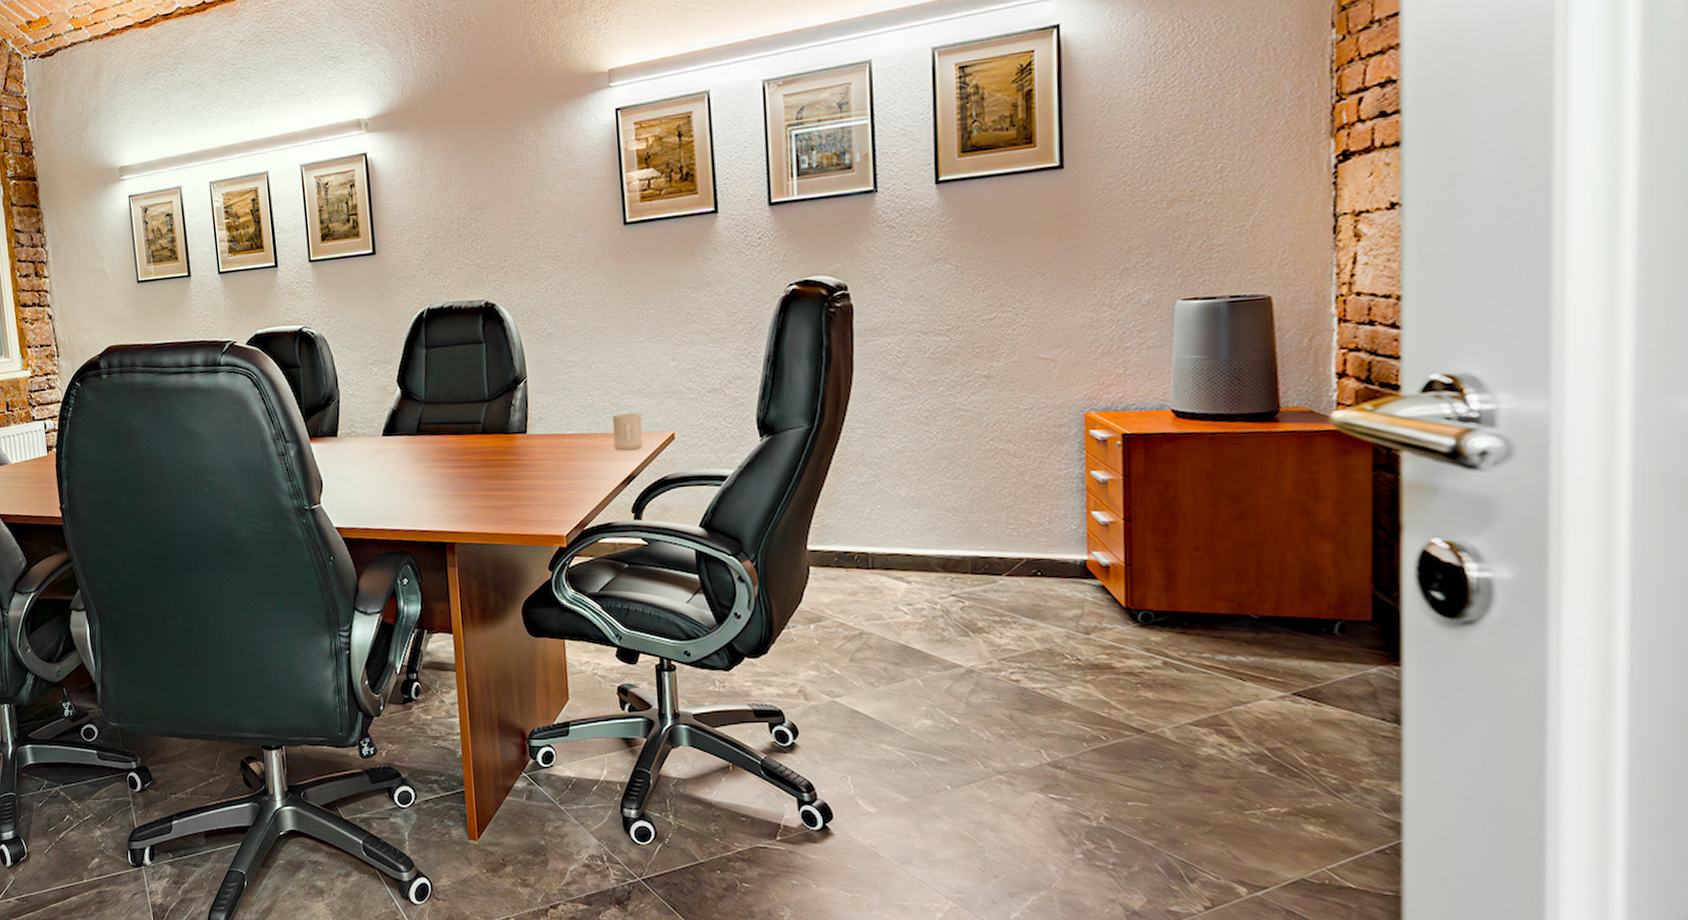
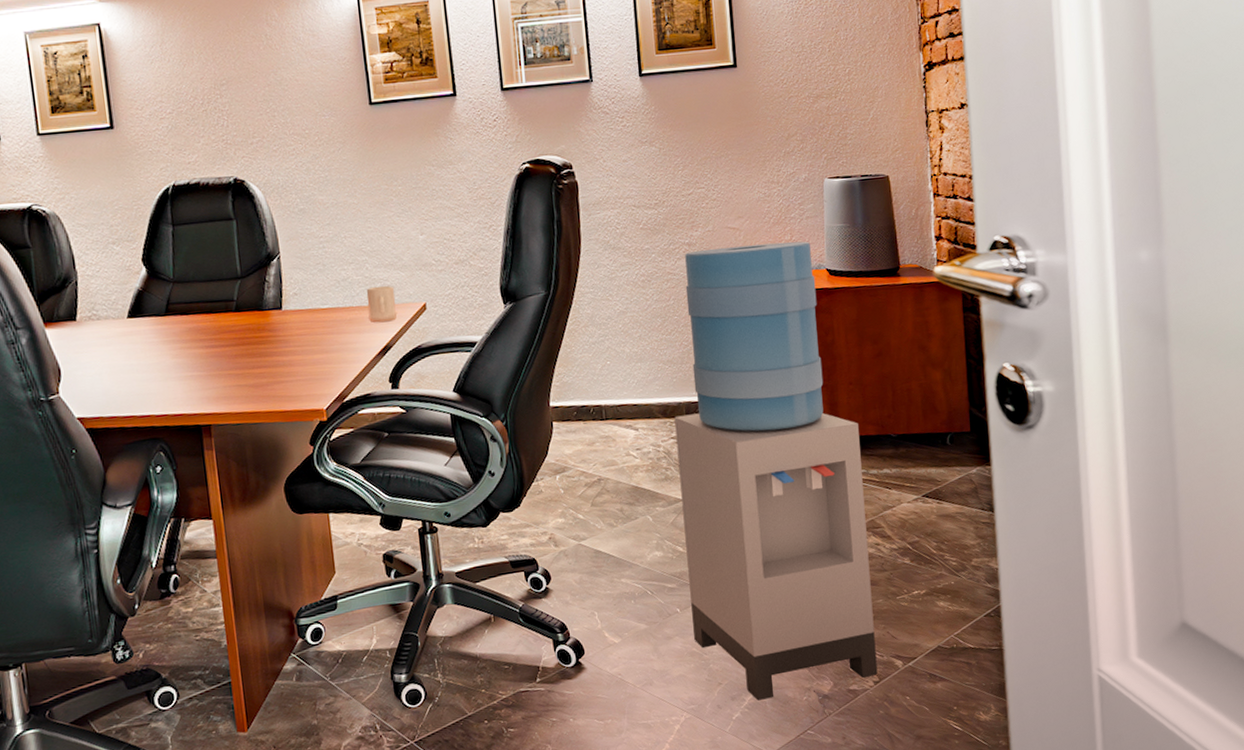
water cooler: none [956,375,1210,903] -> present [674,241,878,701]

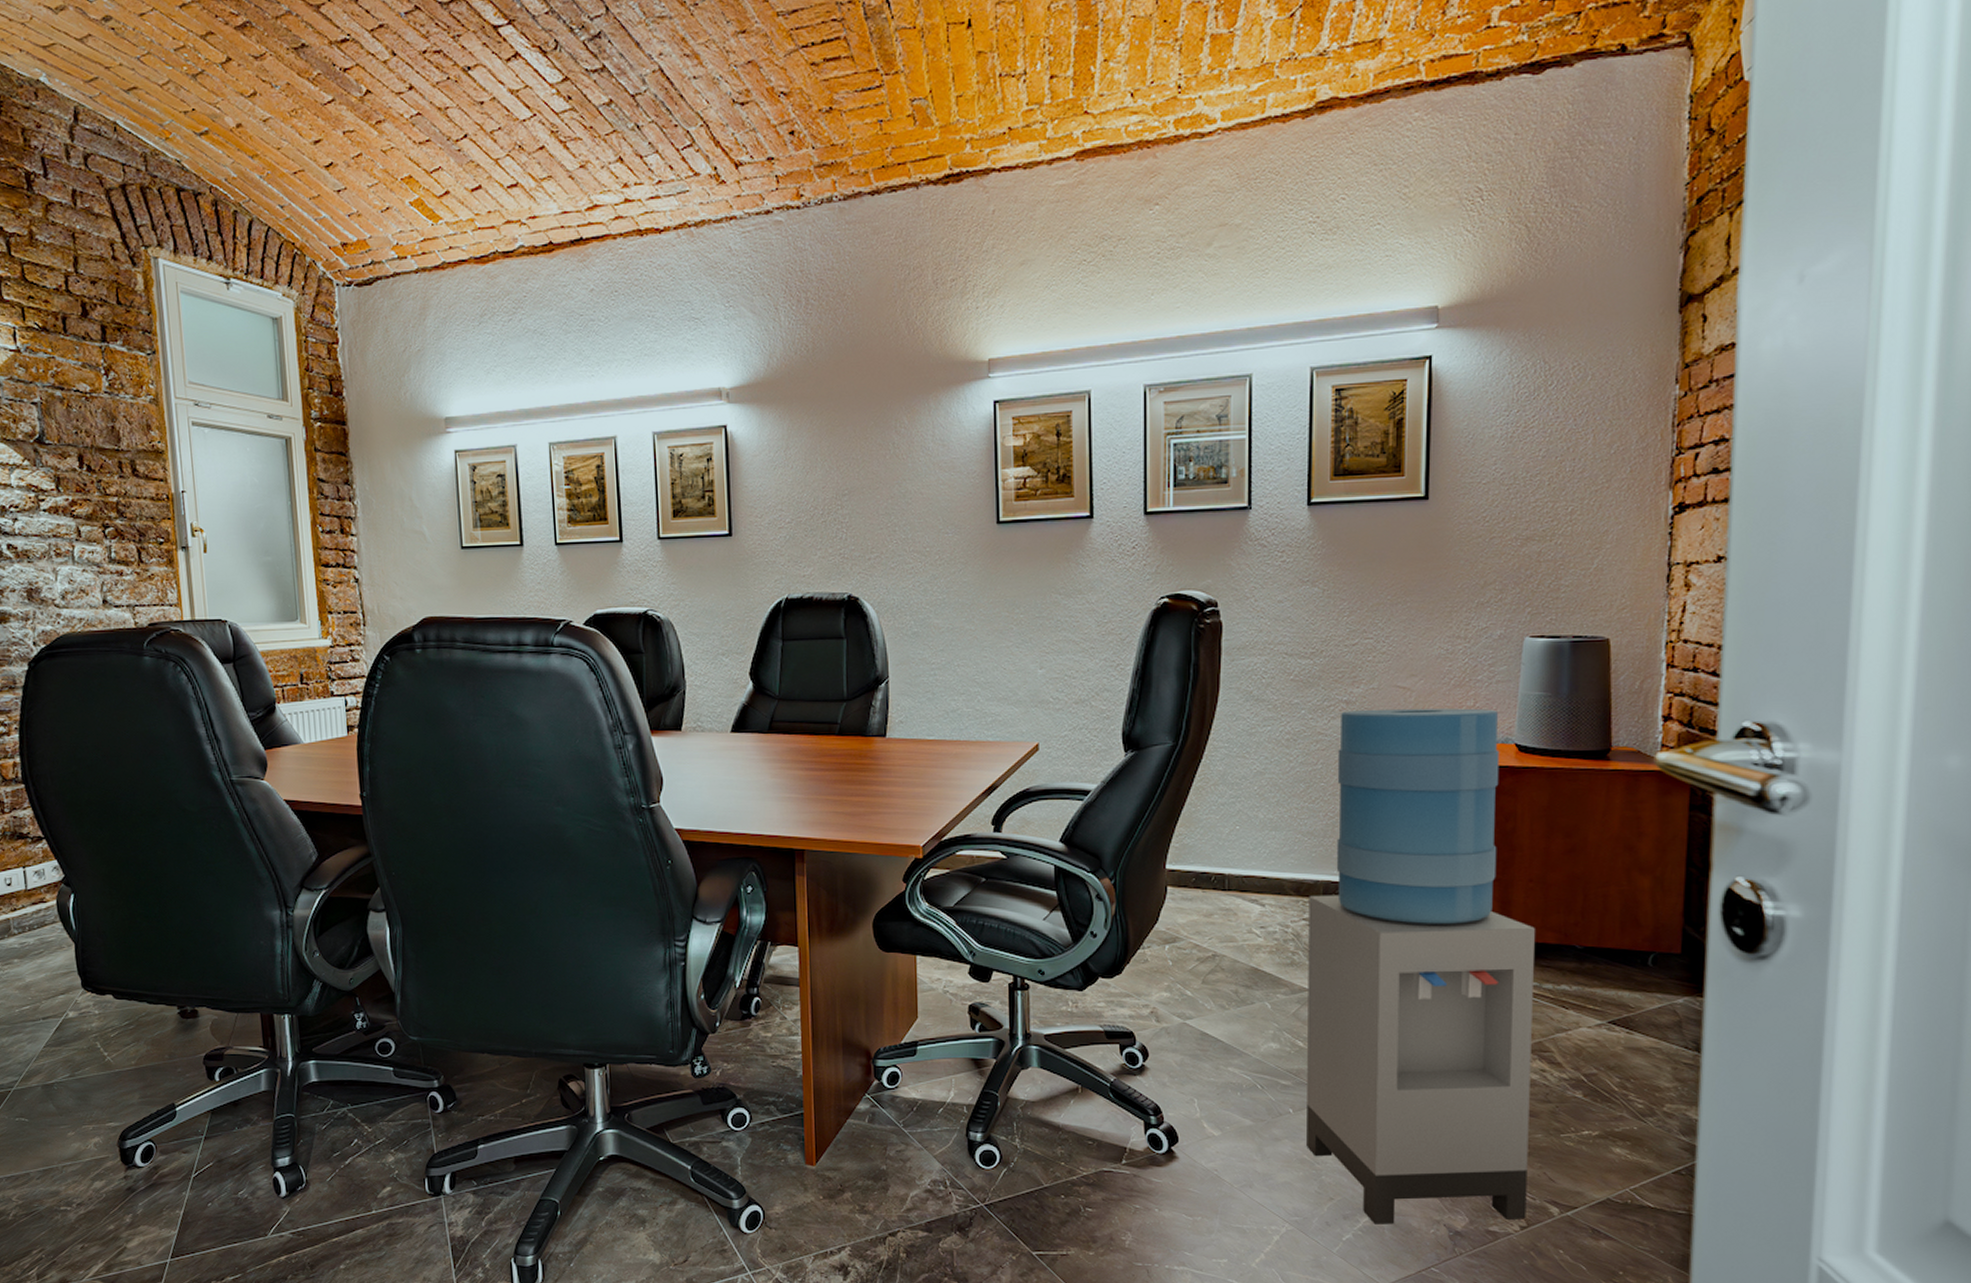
cup: present [366,285,397,324] -> none [975,720,1007,760]

